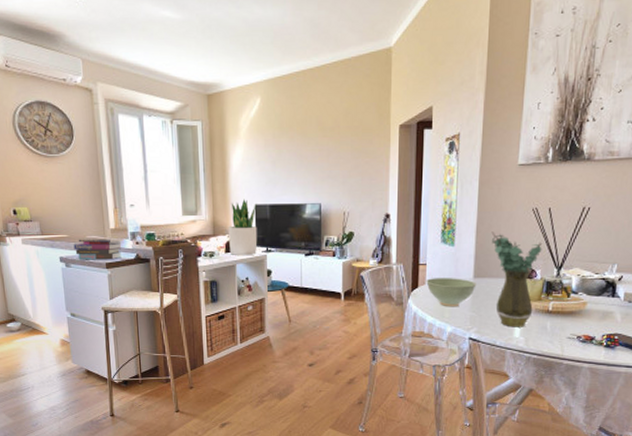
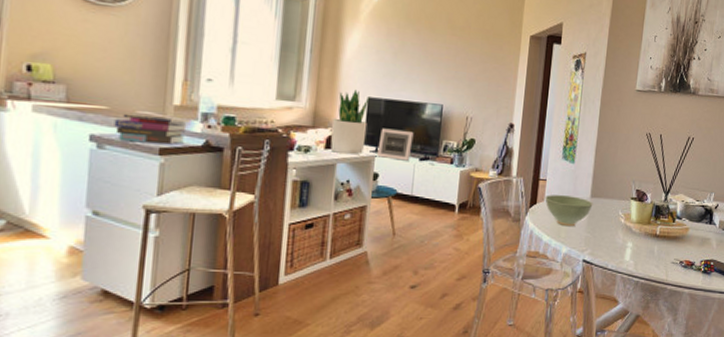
picture frame: none [268,230,298,257] -> present [377,128,414,161]
vase: present [491,231,543,327] -> none [609,152,654,251]

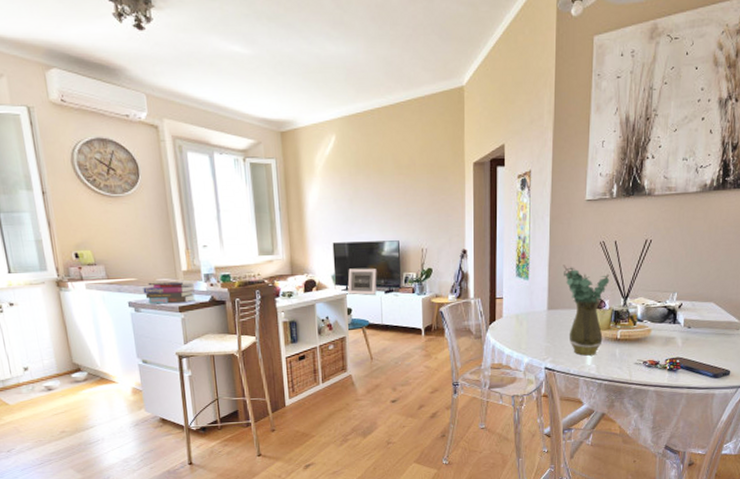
planter: present [330,89,370,155] -> none [307,237,337,296]
bowl: present [545,195,593,227] -> none [503,310,550,339]
vase: none [609,152,654,251] -> present [563,265,610,356]

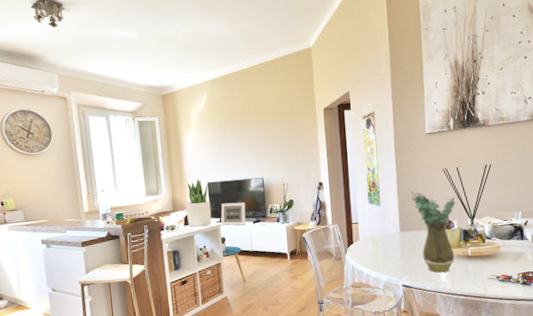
books: present [143,280,198,304] -> none [53,219,97,241]
planter: none [307,237,337,296] -> present [186,178,212,228]

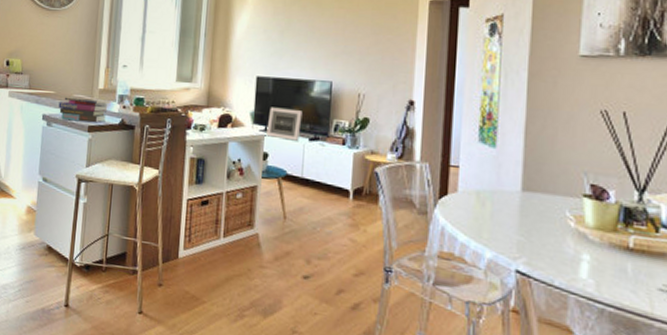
books: none [53,219,97,241] -> present [58,97,111,123]
planter: present [186,178,212,228] -> none [223,69,259,134]
vase: present [410,191,456,273] -> none [545,134,616,266]

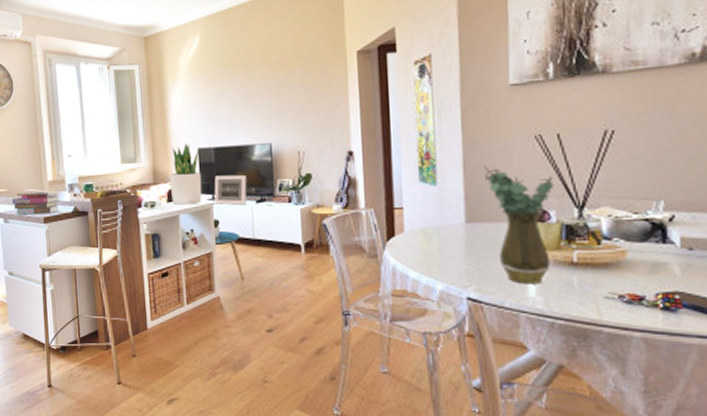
planter: none [223,69,259,134] -> present [170,143,202,206]
vase: none [545,134,616,266] -> present [483,166,554,284]

